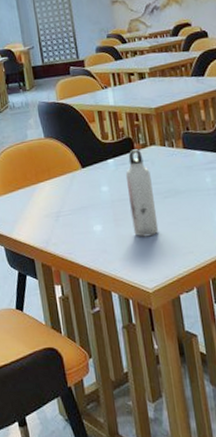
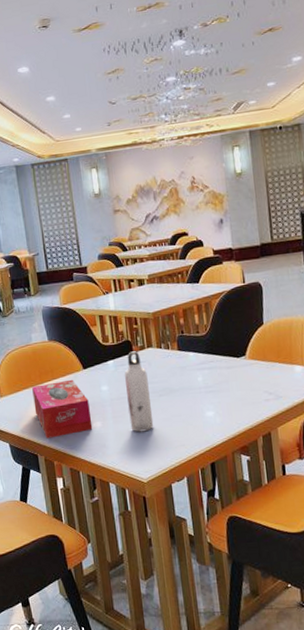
tissue box: none [28,179,93,242] -> present [32,379,93,439]

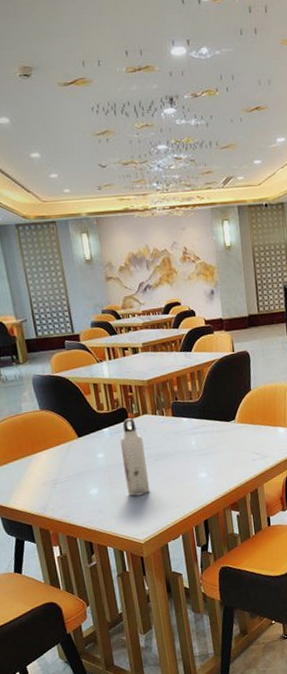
tissue box: present [32,379,93,439] -> none [24,448,89,509]

